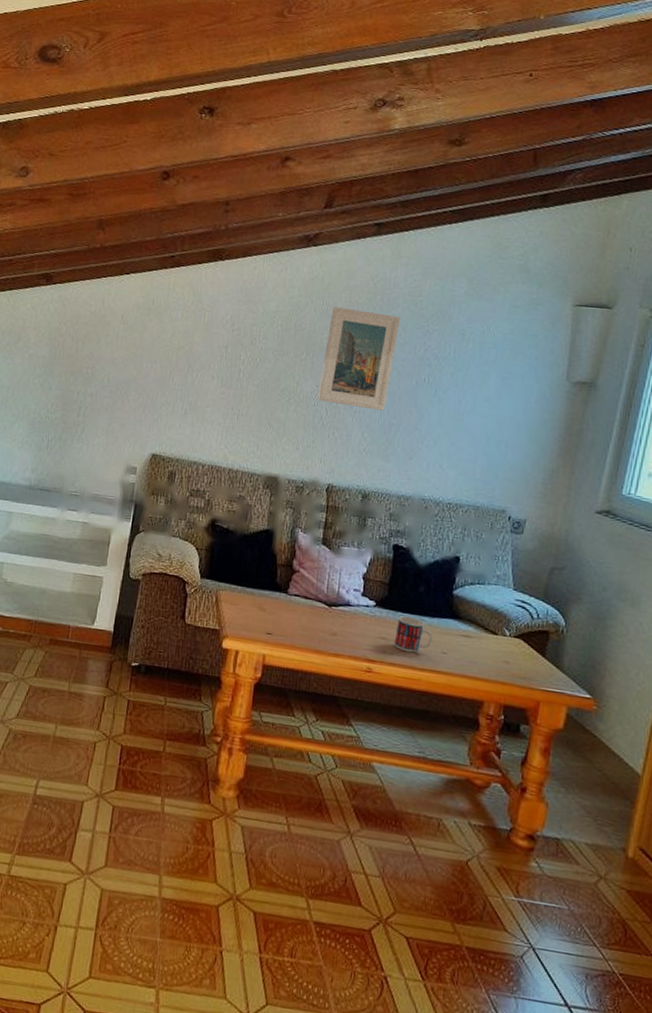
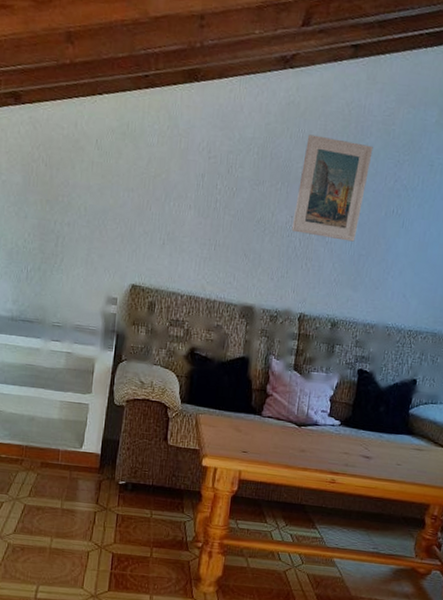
mug: present [393,616,433,653] -> none [355,433,390,465]

